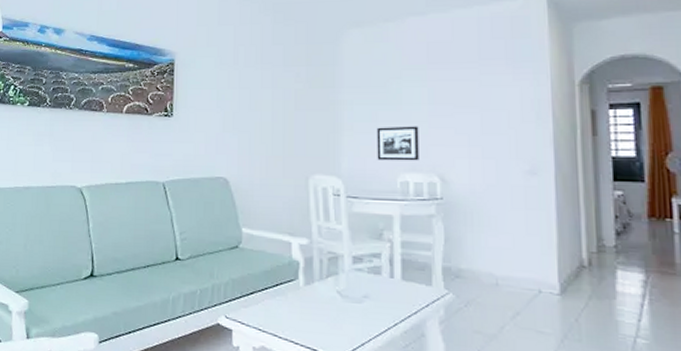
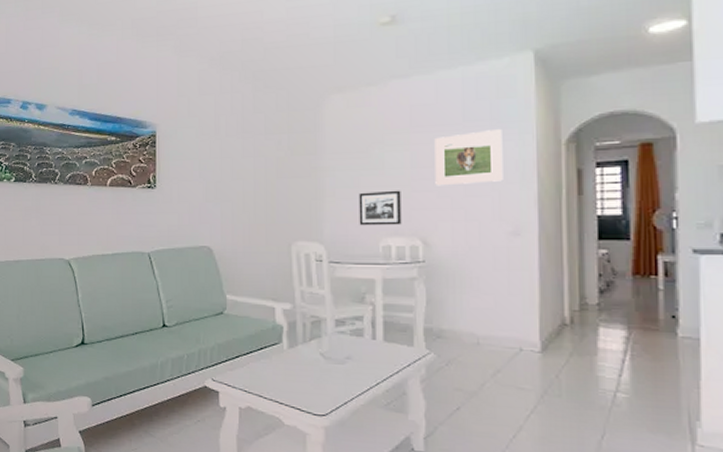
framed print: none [451,67,519,123] -> present [434,128,503,186]

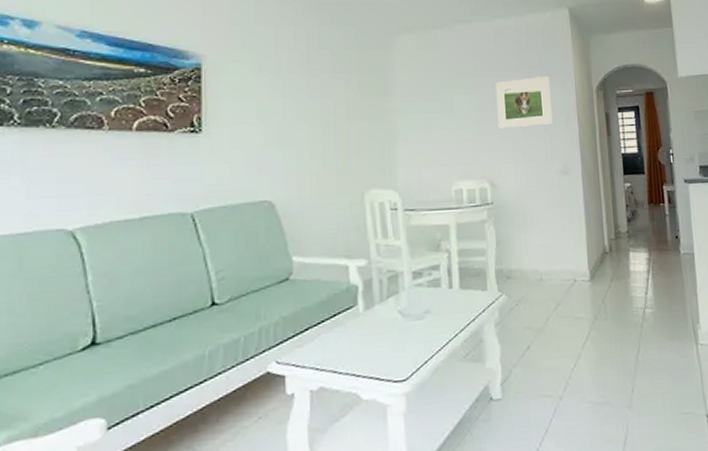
picture frame: present [359,190,402,226] -> none [430,133,471,170]

